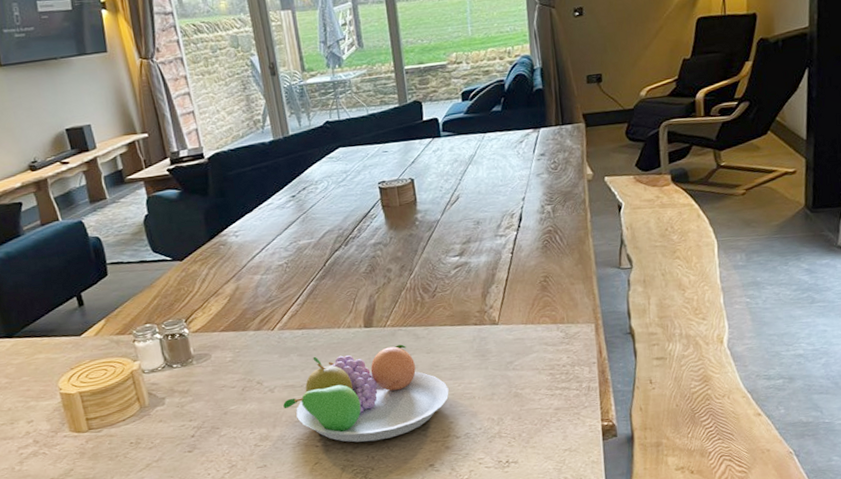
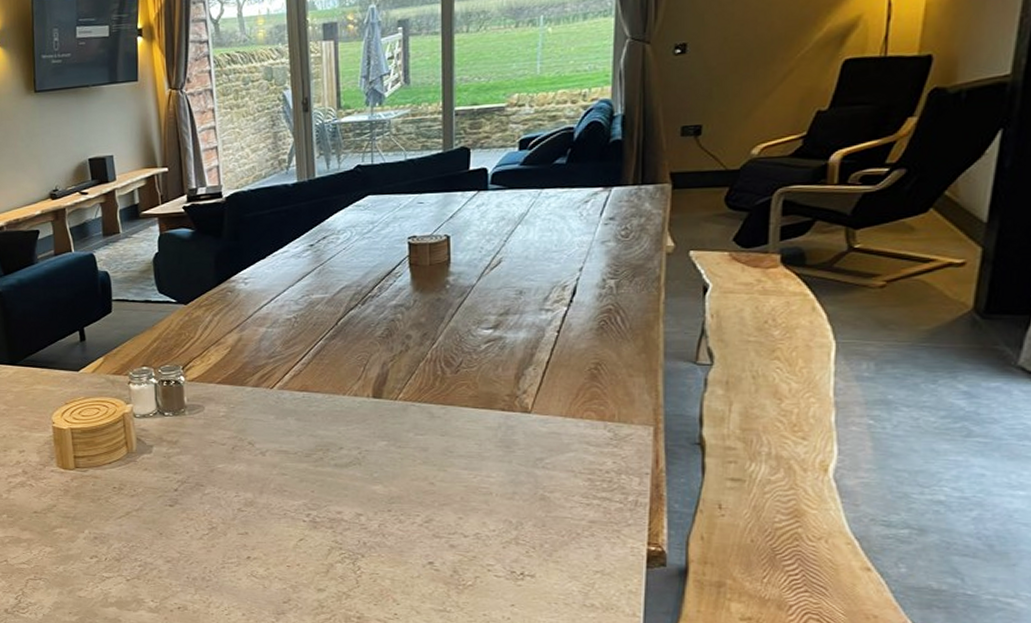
fruit bowl: present [283,344,449,443] -> none [273,422,462,526]

